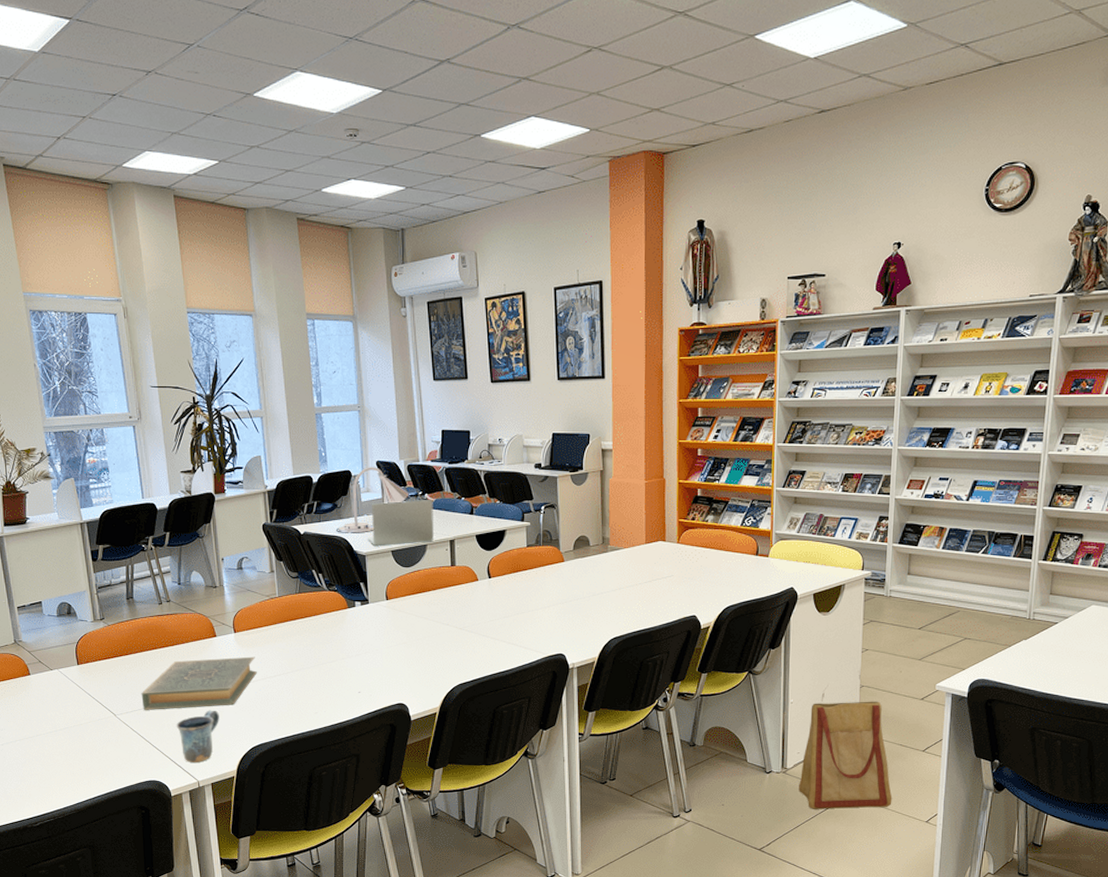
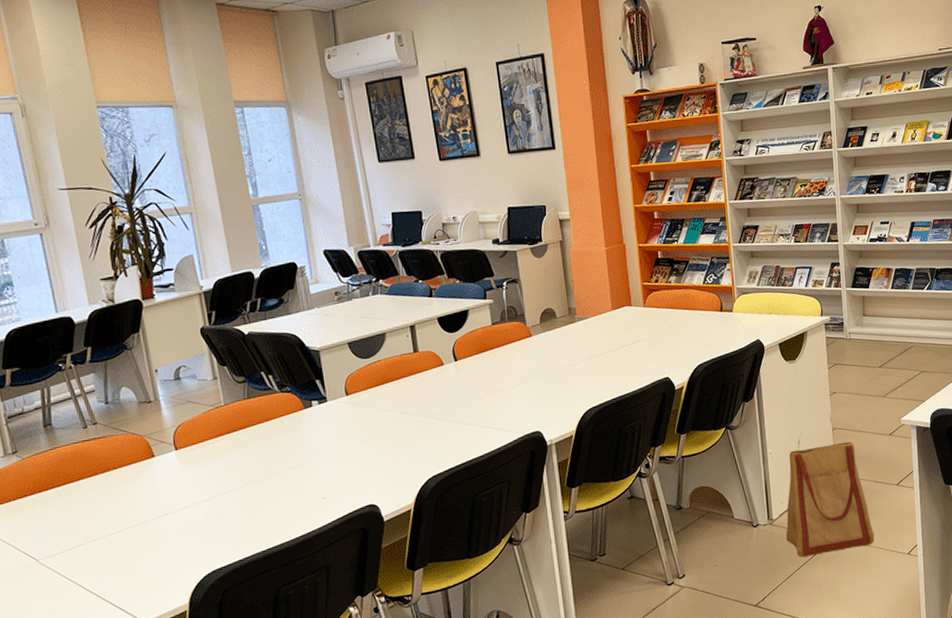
hardback book: present [141,656,257,710] -> none [68,473,205,550]
mug: present [176,710,219,763] -> none [112,539,165,603]
table lamp: present [335,467,409,533] -> none [284,256,362,330]
laptop: present [368,499,434,546] -> none [320,284,393,339]

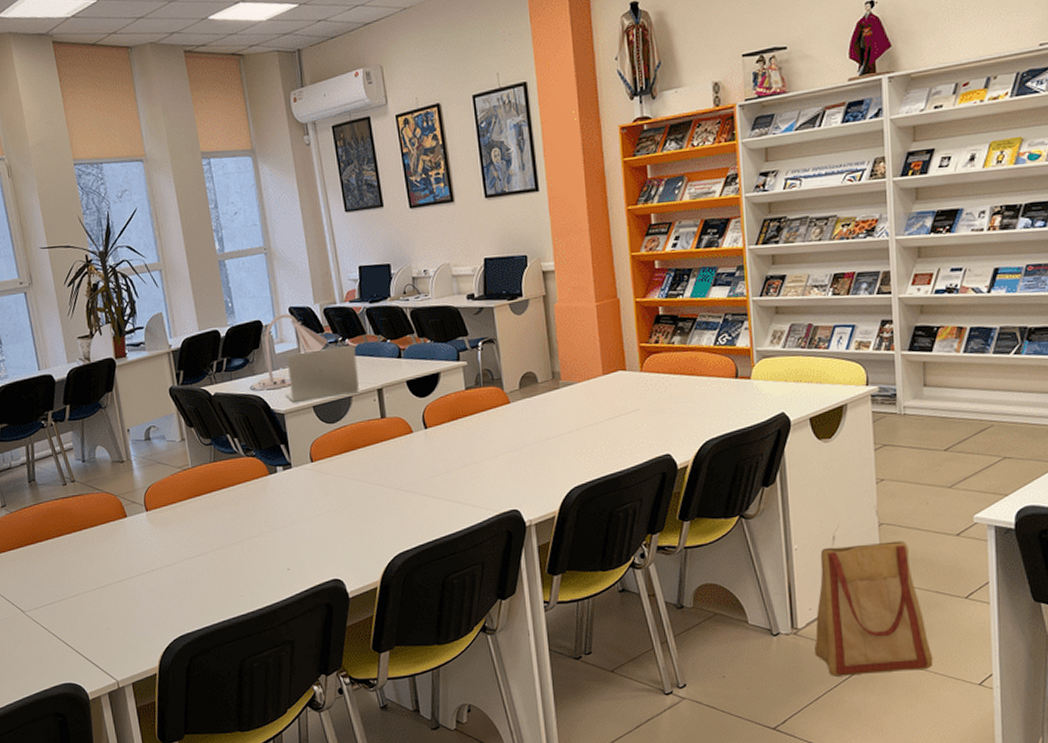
table lamp: none [284,256,362,330] -> present [249,314,328,391]
laptop: none [320,284,393,339] -> present [285,344,359,402]

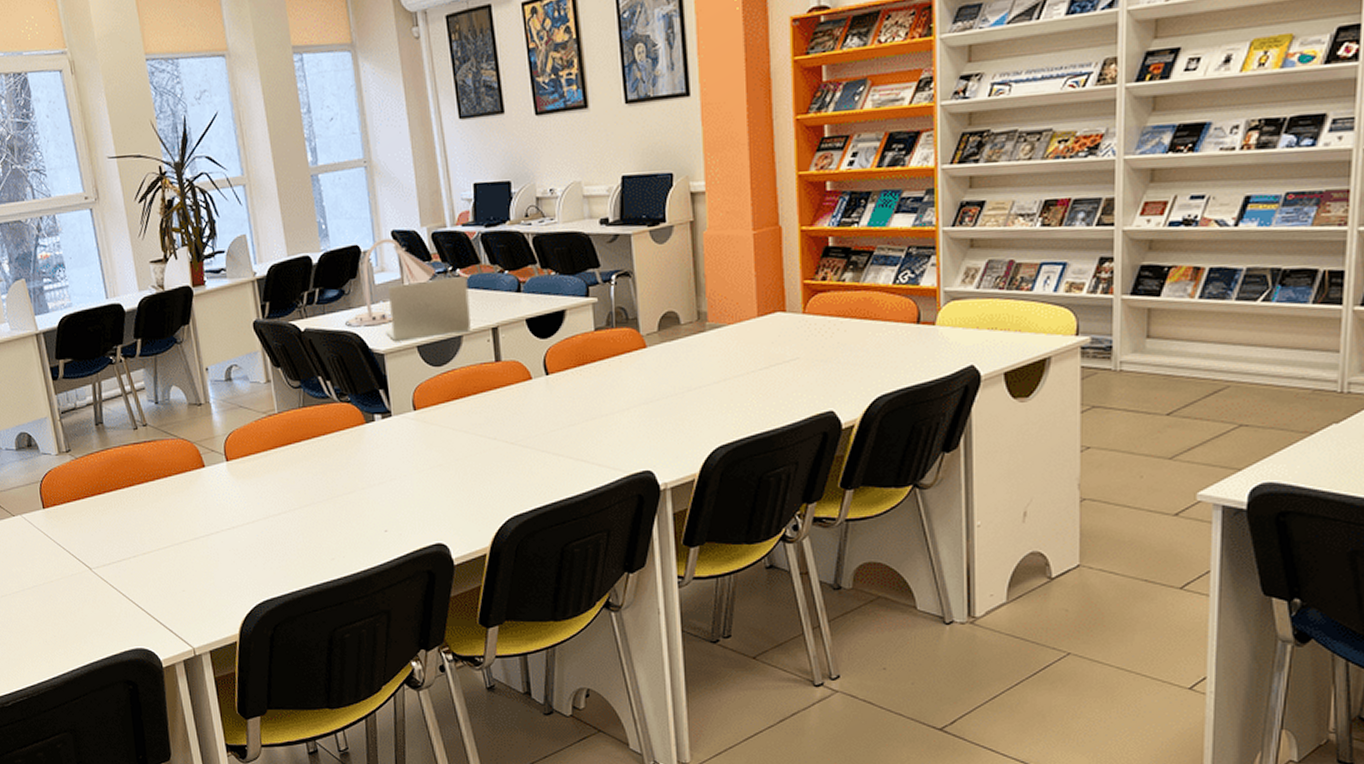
shopping bag: present [814,541,933,676] -> none [994,519,1136,673]

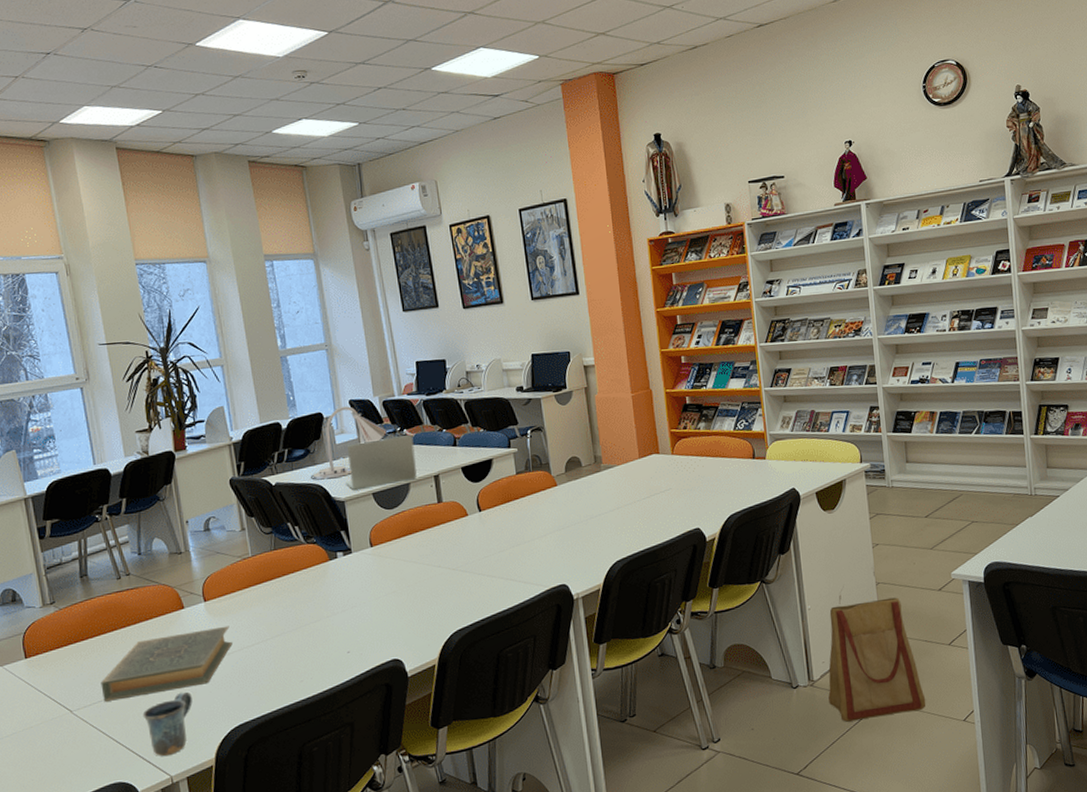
hardback book: none [119,490,257,562] -> present [100,625,232,702]
mug: none [163,559,215,625] -> present [142,691,193,756]
shopping bag: none [994,519,1136,673] -> present [828,597,926,722]

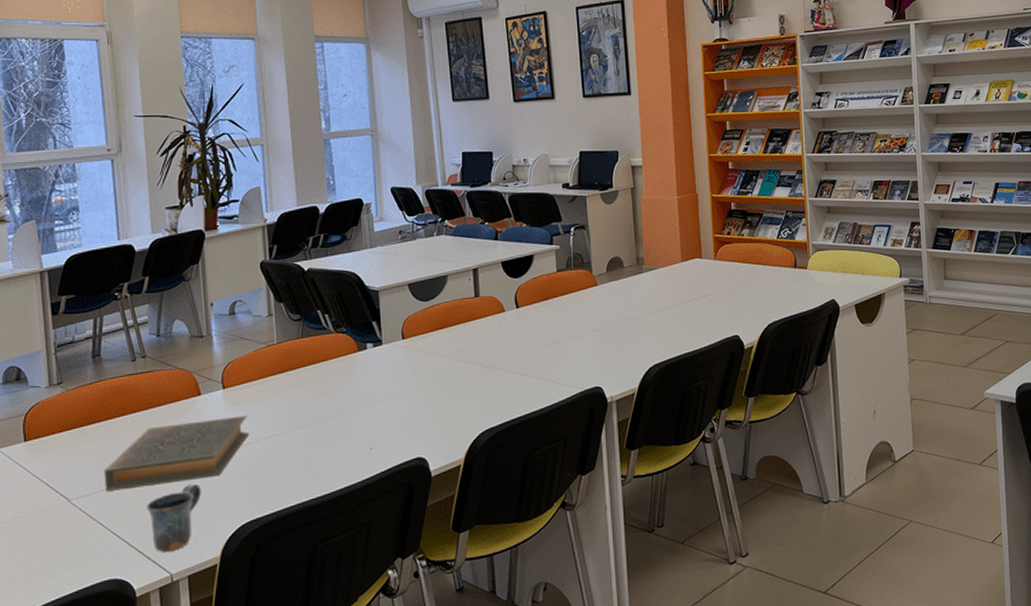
table lamp: present [310,406,387,480] -> none [344,194,427,268]
laptop: present [346,434,417,490] -> none [381,225,455,279]
shopping bag: present [828,597,926,722] -> none [859,414,955,540]

